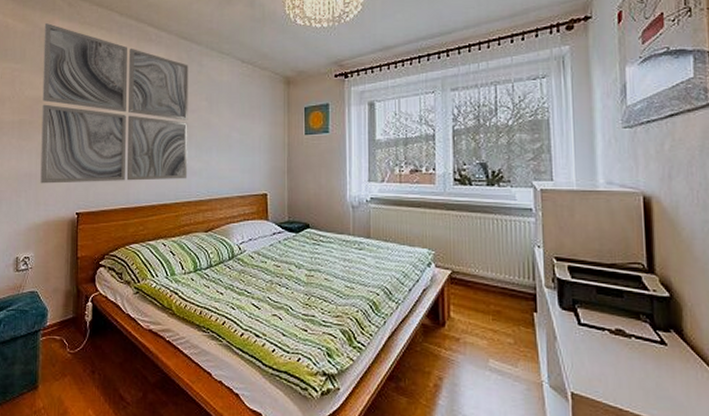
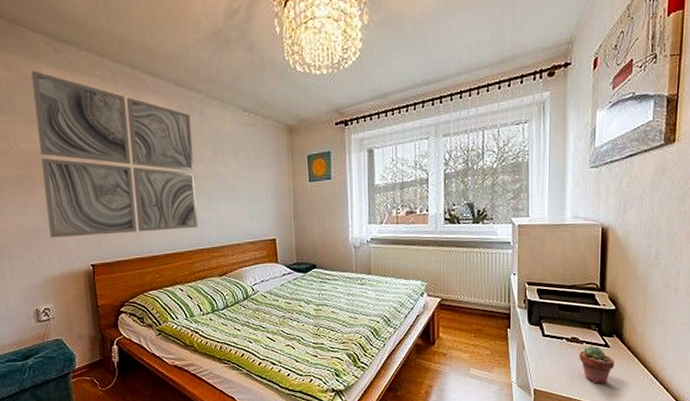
potted succulent: none [627,341,676,393] -> present [579,345,615,384]

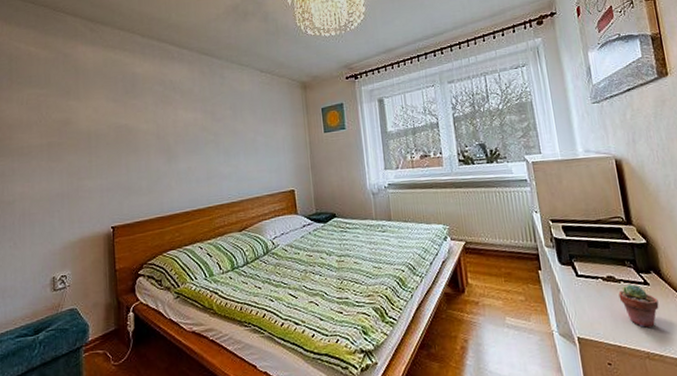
wall art: present [30,71,199,238] -> none [68,49,219,202]

